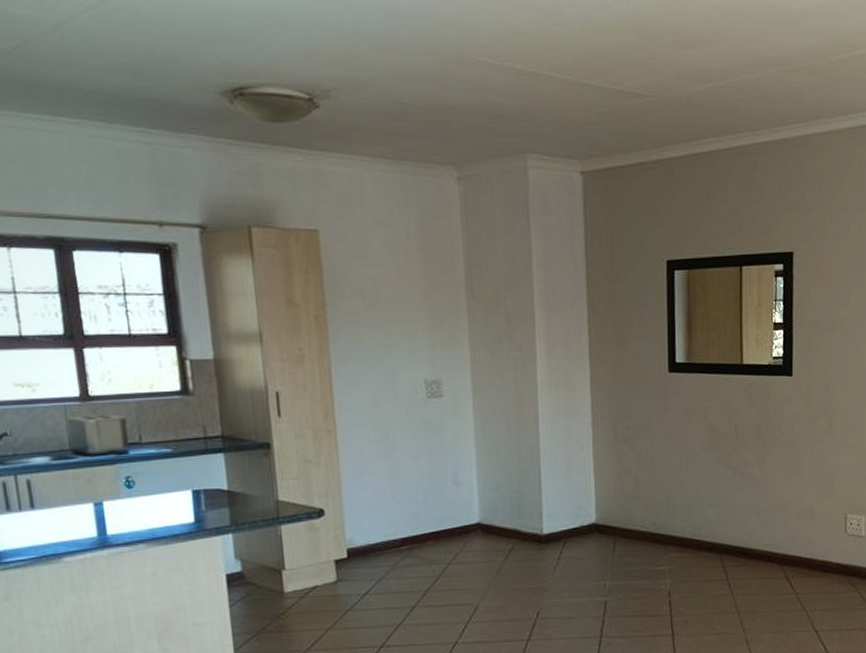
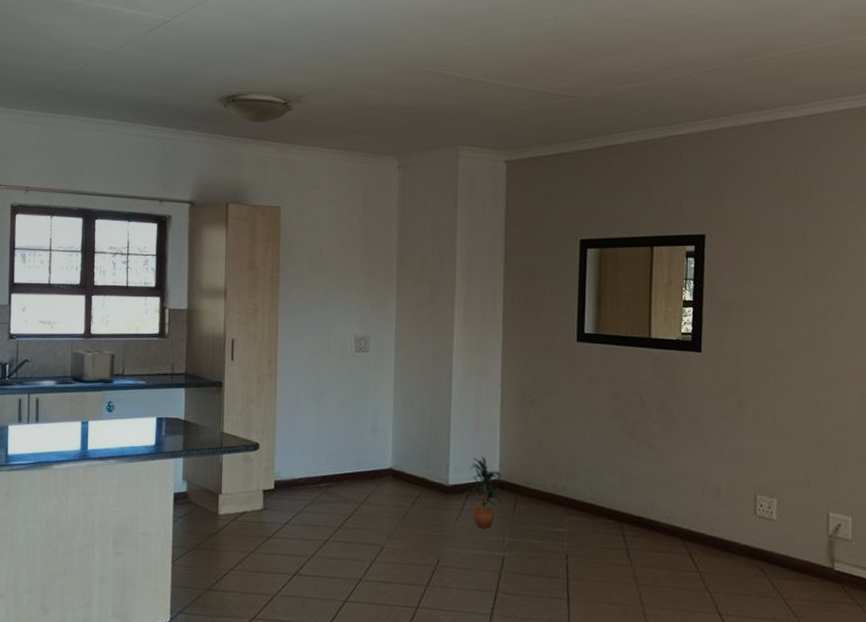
potted plant: none [562,500,603,575] -> present [466,456,506,529]

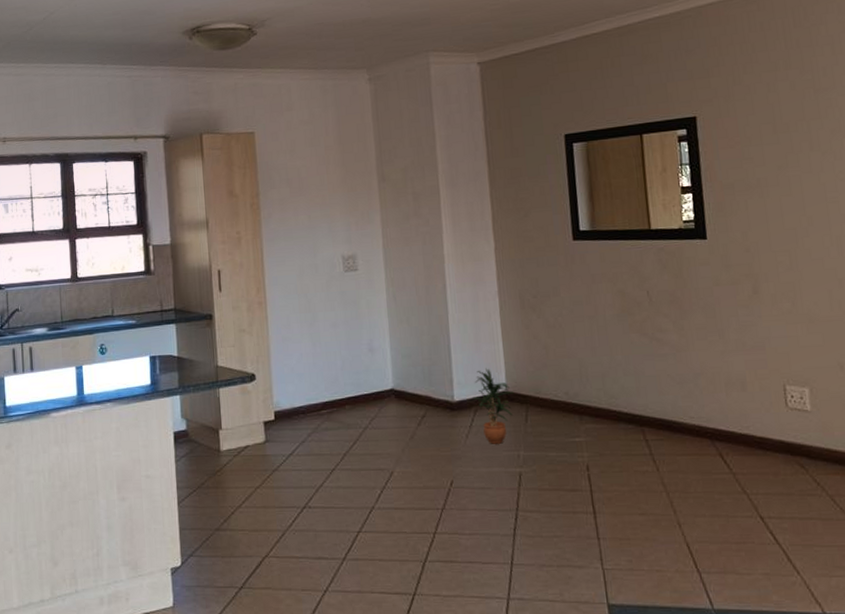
toaster: present [72,349,116,384] -> none [61,292,105,328]

